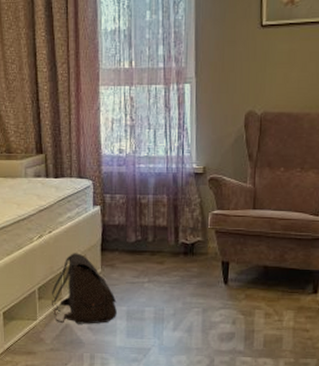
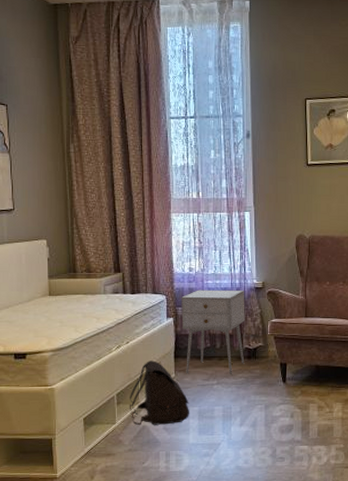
nightstand: none [109,174,183,273] -> present [181,290,245,375]

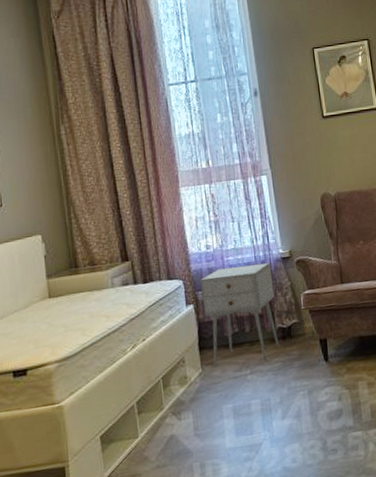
satchel: present [129,360,189,426] -> none [151,356,223,436]

